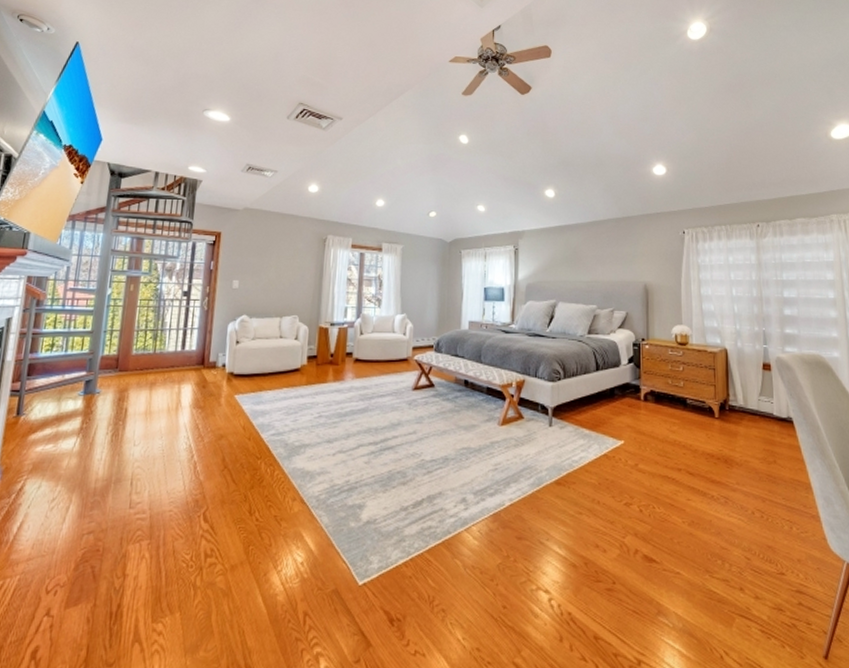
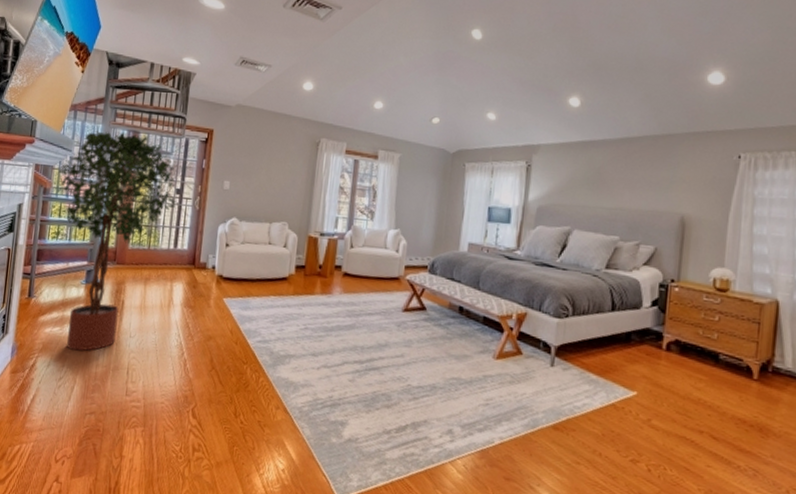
potted tree: none [54,239,190,467] -> present [58,131,182,351]

